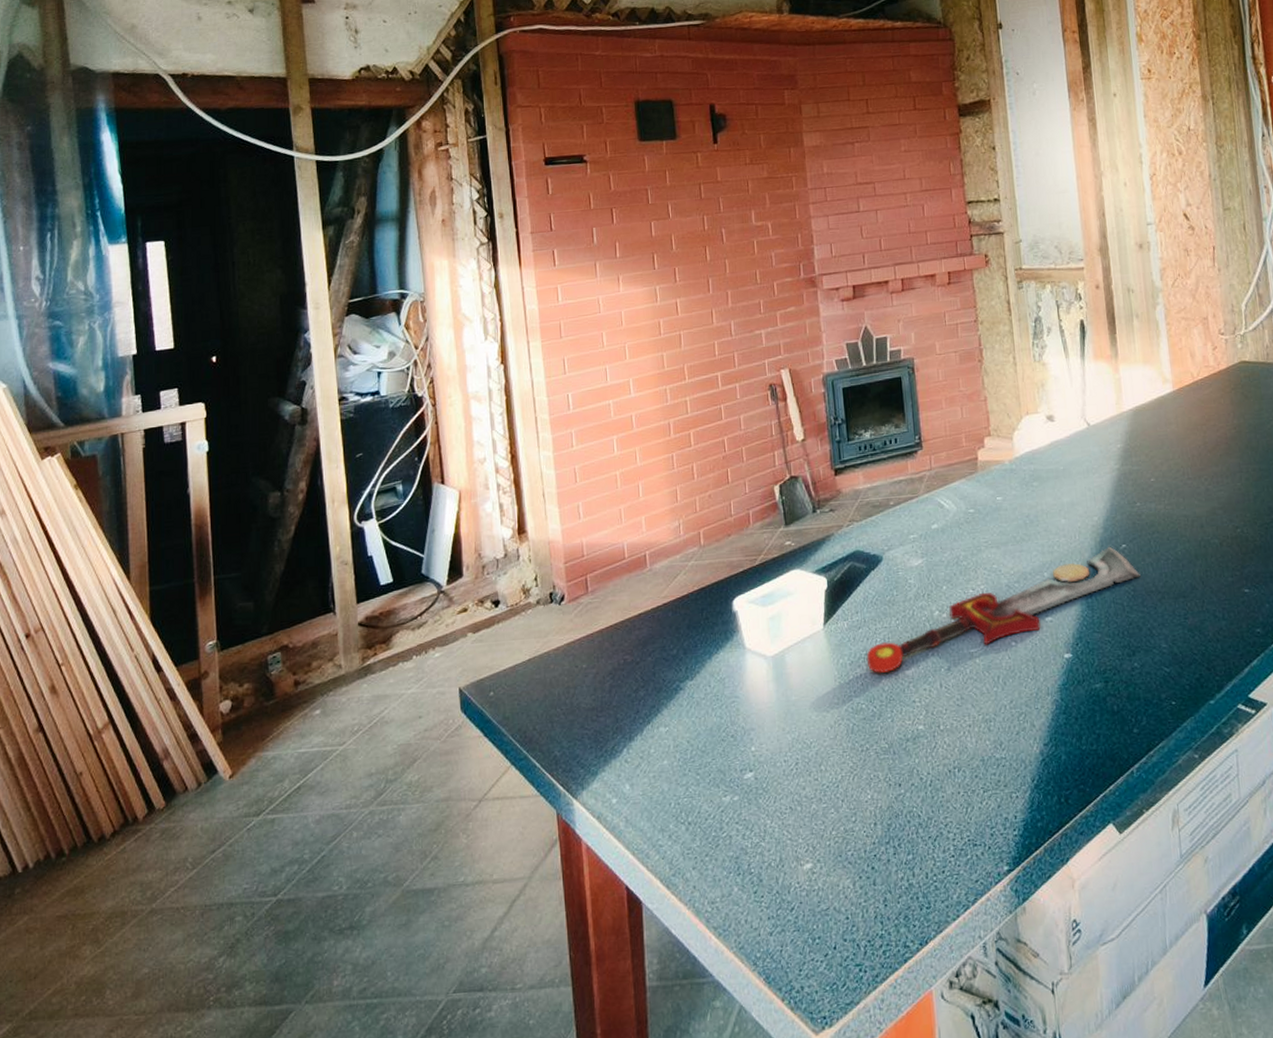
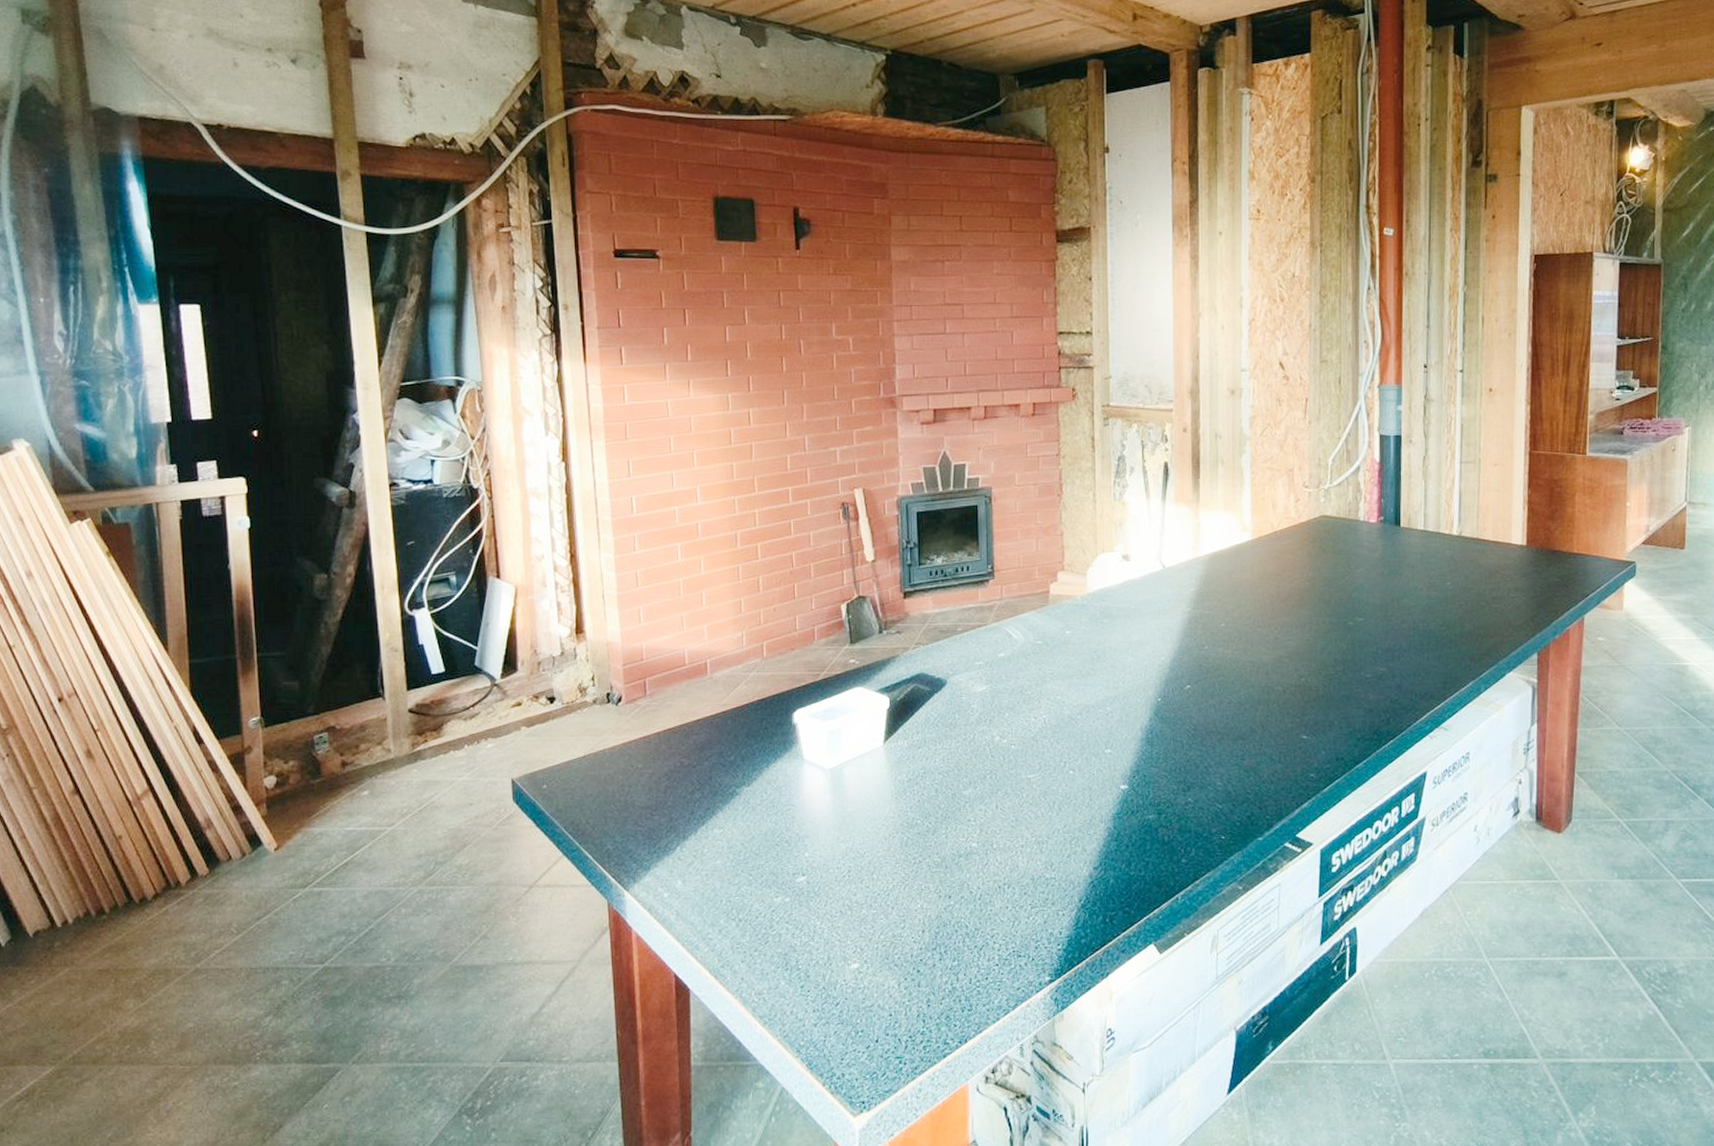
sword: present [866,546,1141,673] -> none [924,686,1202,791]

